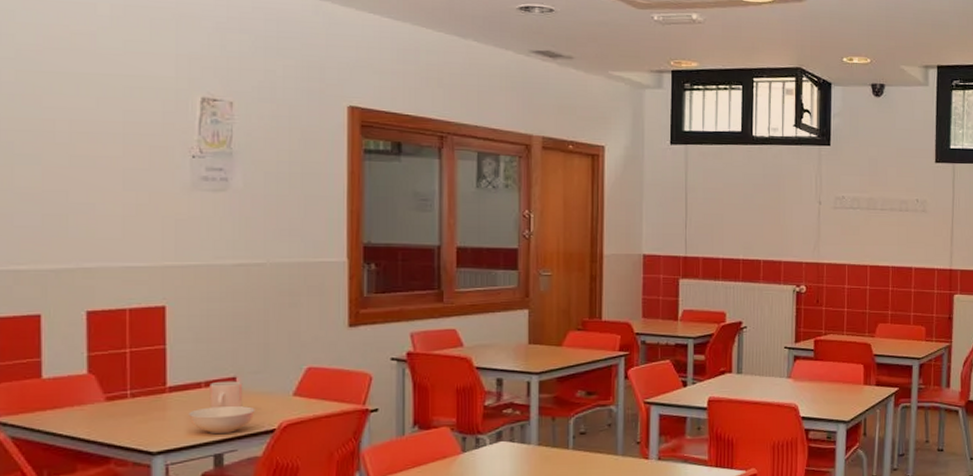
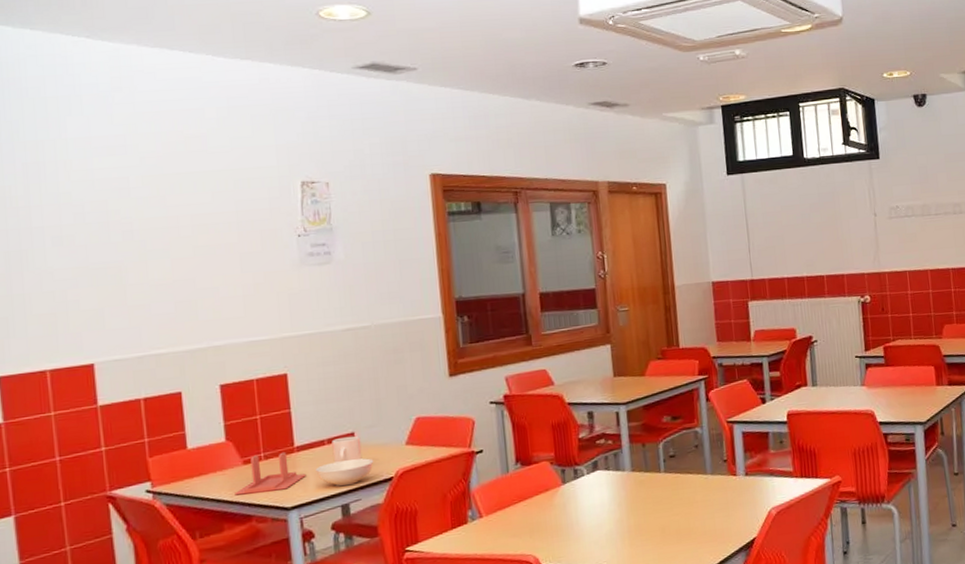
napkin holder: none [92,391,177,434] -> present [234,452,306,496]

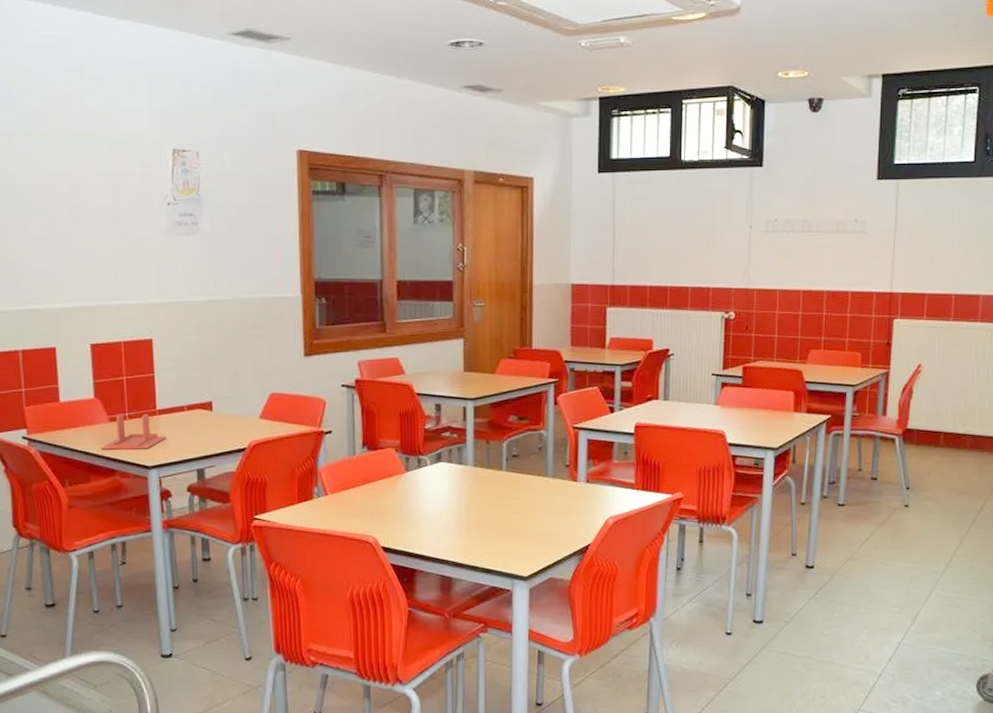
bowl: present [315,458,374,487] -> none [175,427,229,452]
cup: present [331,436,363,463] -> none [191,405,219,429]

